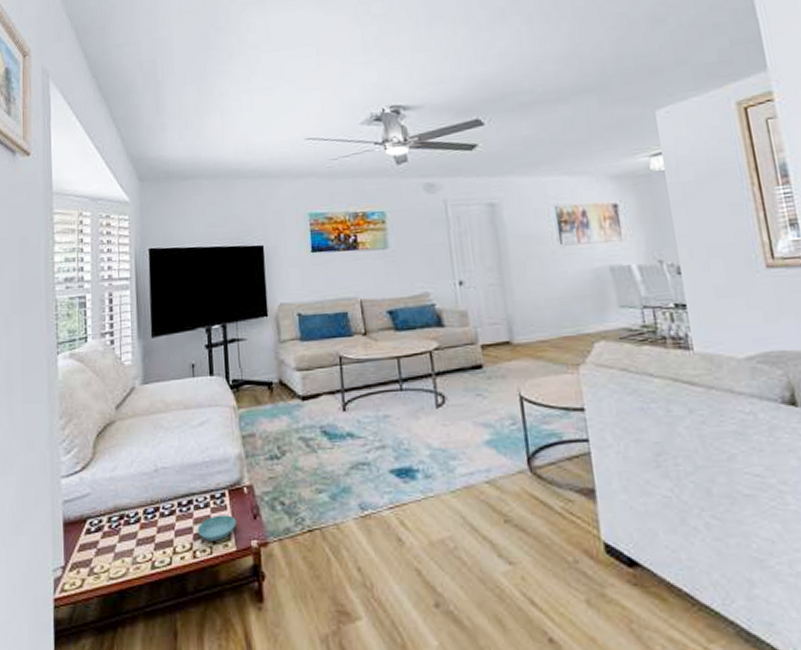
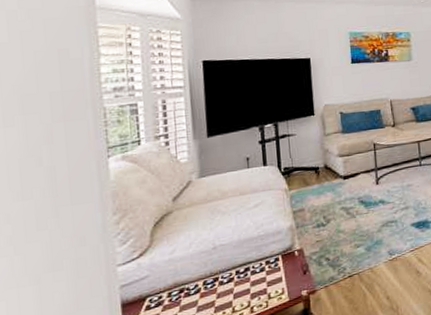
saucer: present [197,515,237,541] -> none [254,274,289,297]

